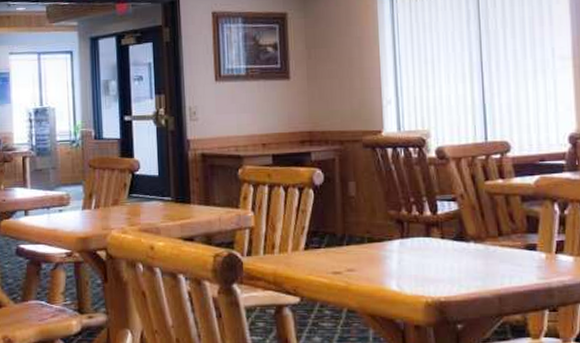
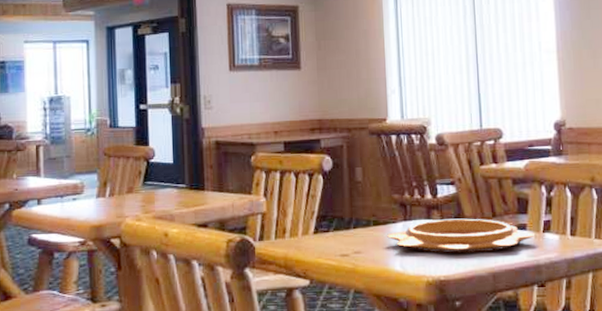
decorative bowl: none [381,237,547,274] -> present [386,218,536,254]

